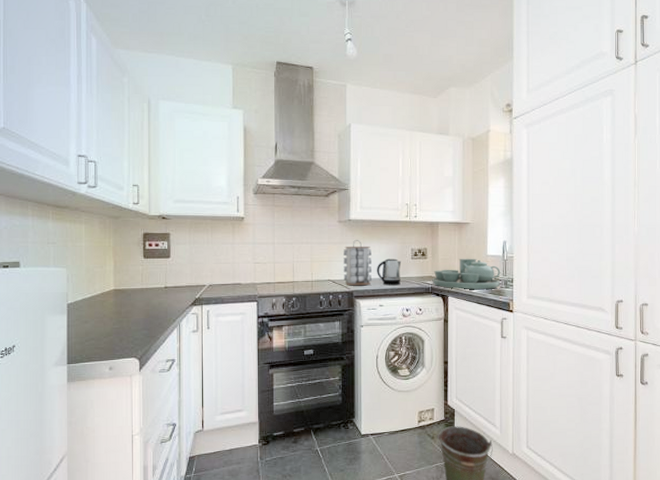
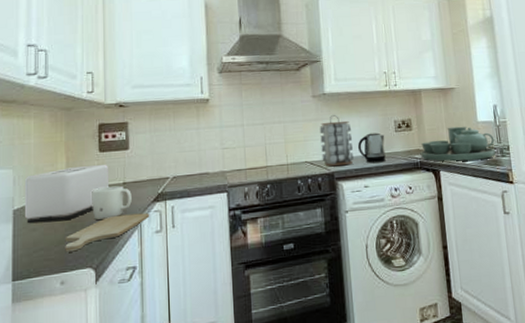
toaster: none [77,269,153,317] -> present [24,164,110,224]
chopping board: none [113,314,188,343] -> present [65,213,150,252]
mug: none [137,289,172,317] -> present [92,185,132,220]

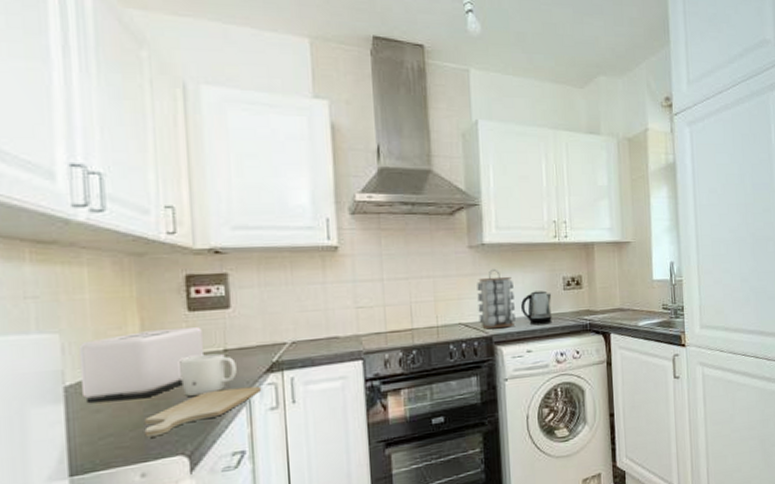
tea set: present [420,126,496,162] -> none [590,284,670,324]

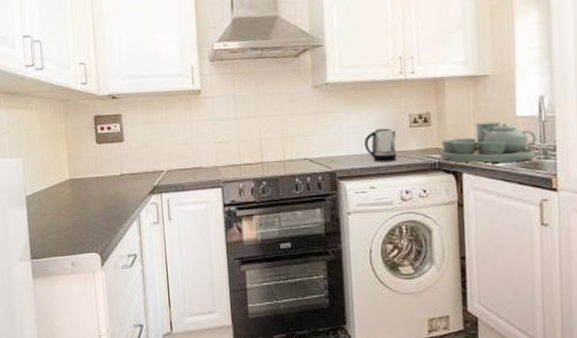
toaster: present [78,326,205,404] -> none [32,155,108,209]
chopping board: present [144,386,262,438] -> none [72,204,147,237]
mug: present [179,353,237,396] -> none [92,177,130,208]
spice rack: present [477,268,515,330] -> none [321,106,359,165]
tea set: none [590,284,670,324] -> present [439,121,538,164]

